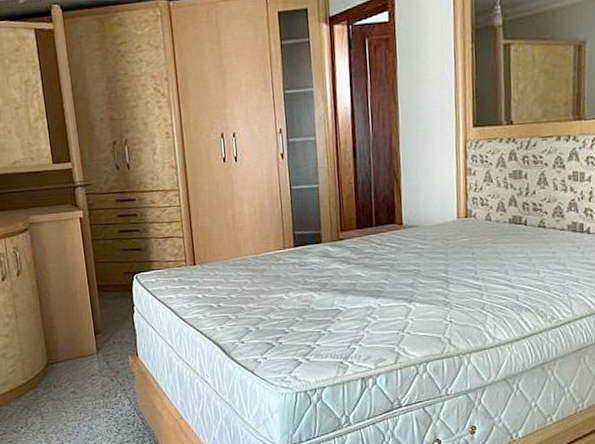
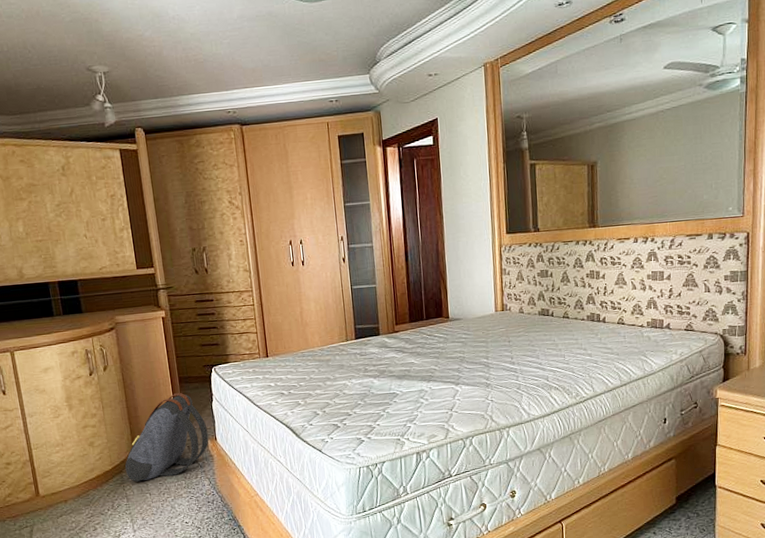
backpack: none [39,301,130,399] -> present [125,392,209,482]

